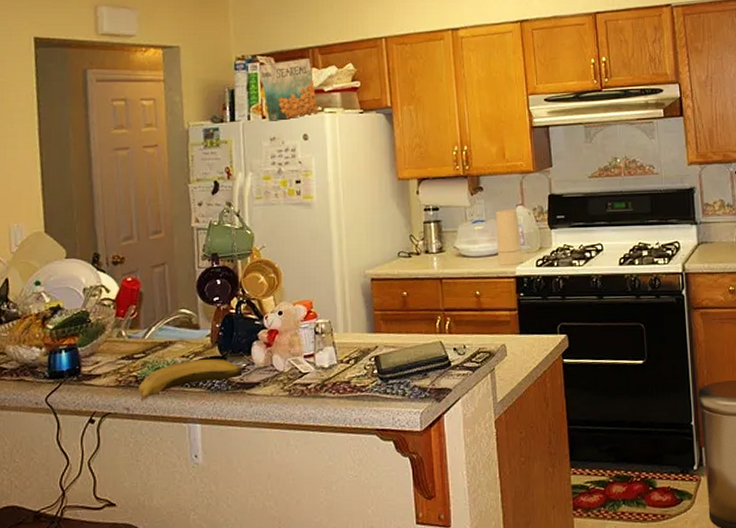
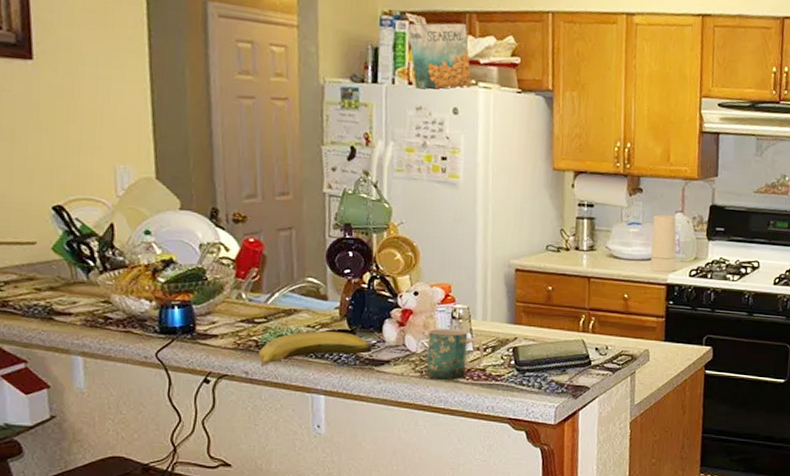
mug: none [294,343,347,397] -> present [426,328,484,380]

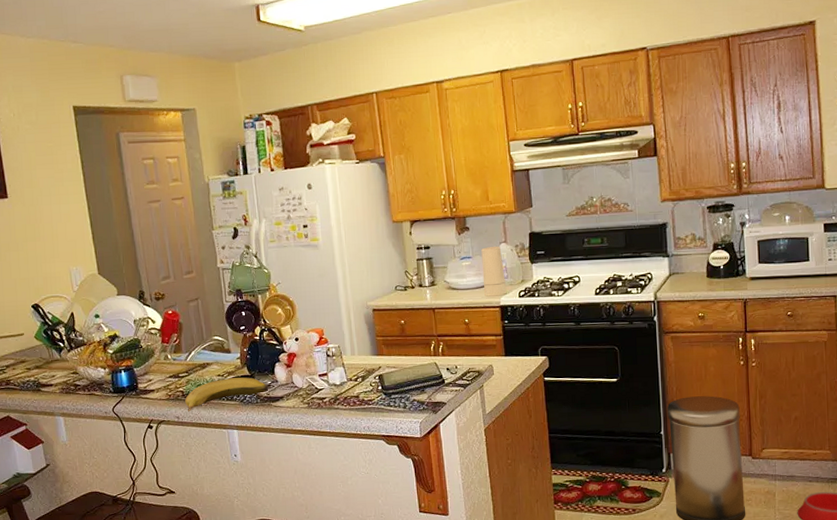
cereal box: present [409,23,472,90] -> none [266,114,320,173]
mug: present [426,328,484,380] -> none [310,364,356,408]

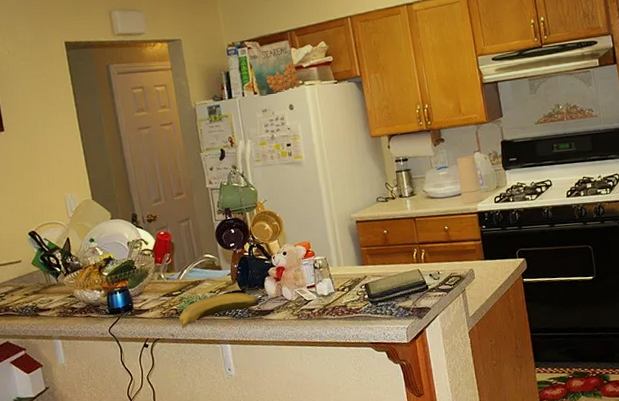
cereal box: none [266,114,320,173] -> present [248,40,300,96]

